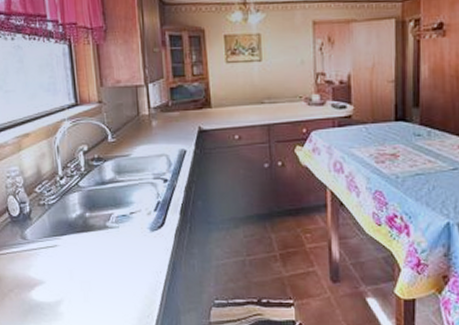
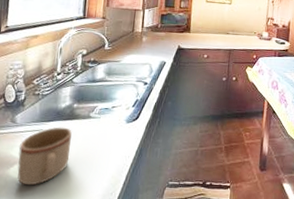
mug: none [36,241,93,310] -> present [17,127,72,186]

